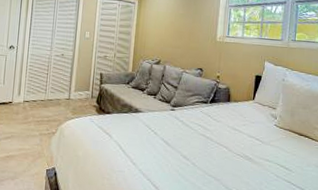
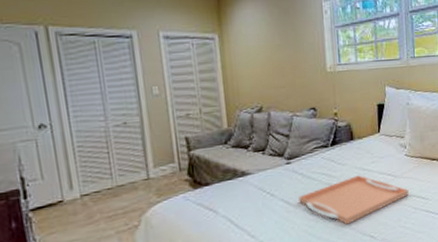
serving tray: none [176,133,274,175] -> present [299,175,409,225]

